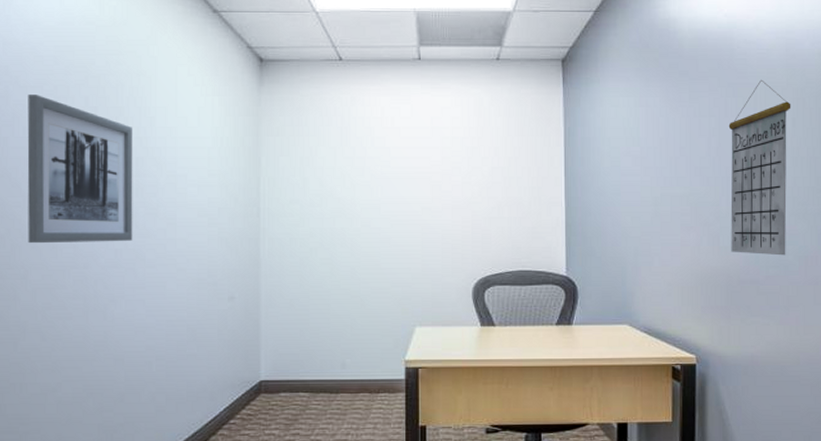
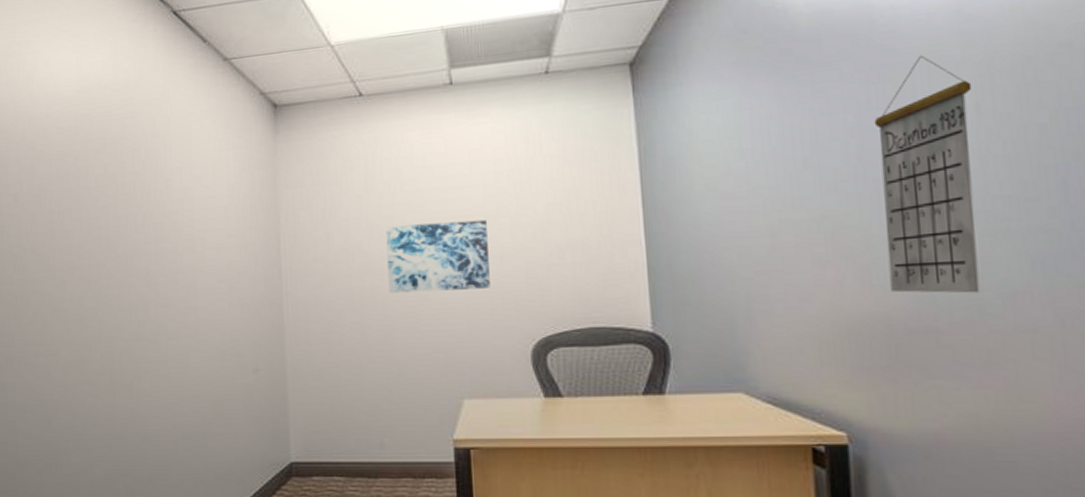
wall art: present [27,95,133,244] -> none [52,167,155,319]
wall art: none [357,177,443,235] -> present [386,219,490,293]

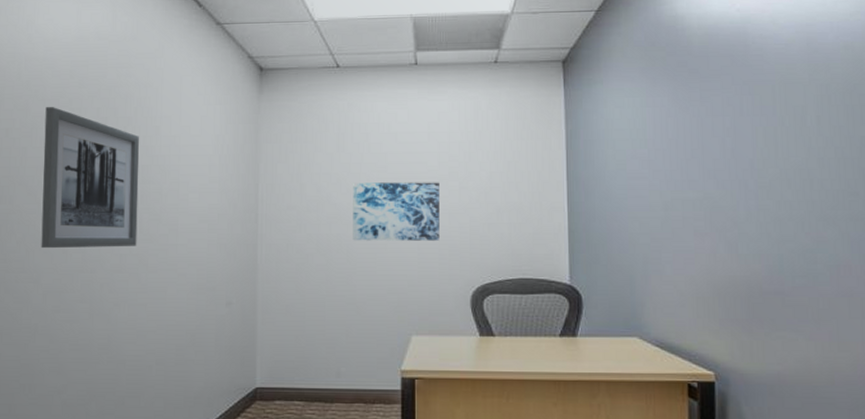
wall art: none [52,167,155,319] -> present [41,107,139,249]
calendar: present [874,55,980,294] -> none [744,76,815,265]

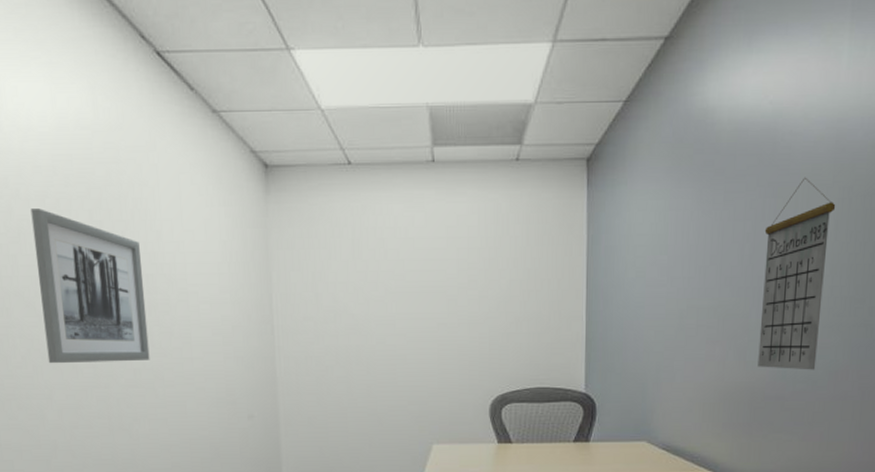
wall art: present [353,182,440,241] -> none [370,291,459,352]
calendar: none [744,76,815,265] -> present [757,177,836,370]

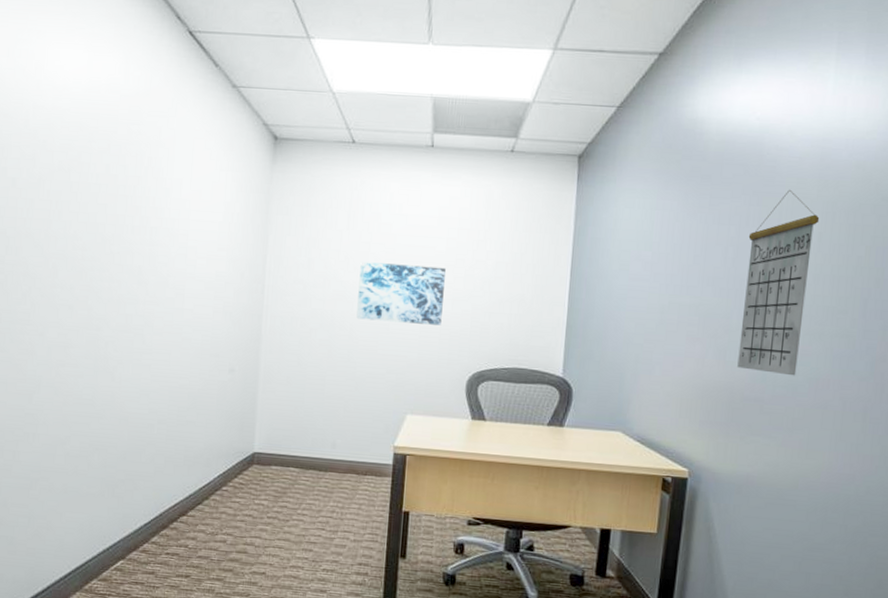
wall art: present [30,209,150,364] -> none [46,159,149,308]
wall art: none [370,291,459,352] -> present [356,261,446,326]

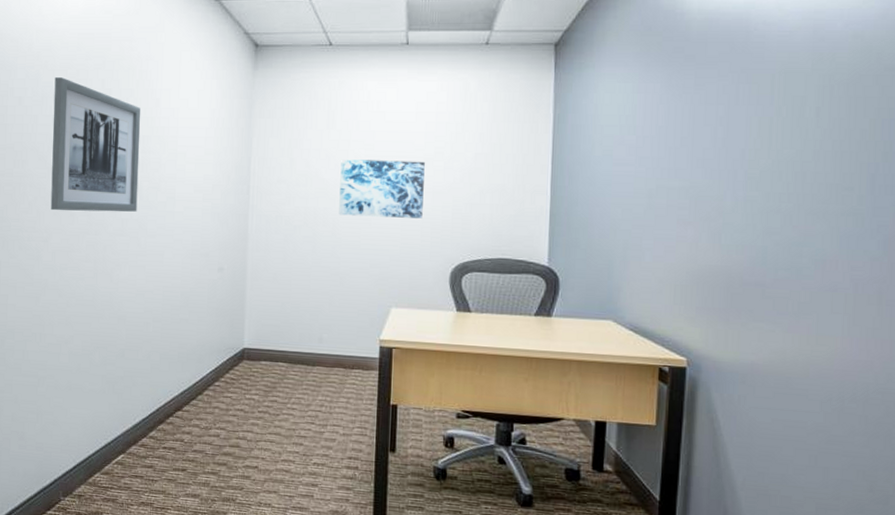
wall art: none [46,159,149,308] -> present [50,77,140,212]
calendar: present [737,189,820,376] -> none [734,64,816,258]

